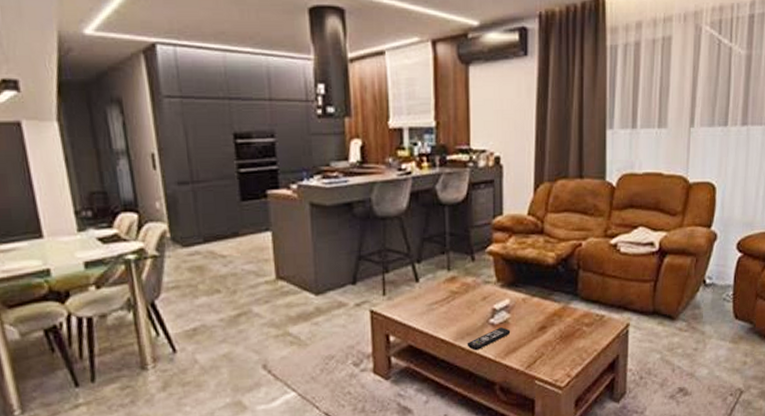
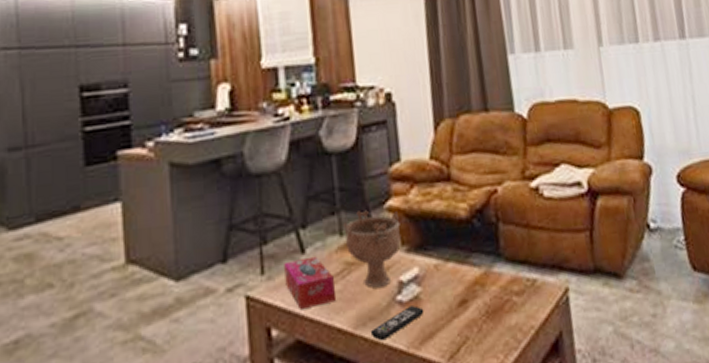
tissue box: none [402,284,441,323] -> present [284,256,336,309]
decorative bowl: none [451,252,498,312] -> present [343,210,402,288]

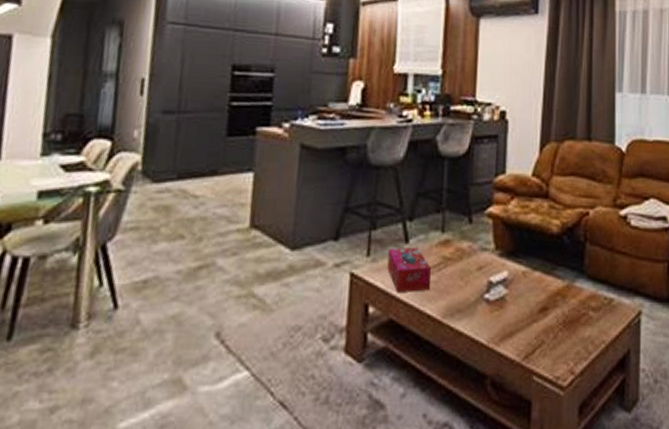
decorative bowl: present [343,210,402,288] -> none [446,213,498,284]
remote control: present [370,305,424,342] -> none [456,305,508,333]

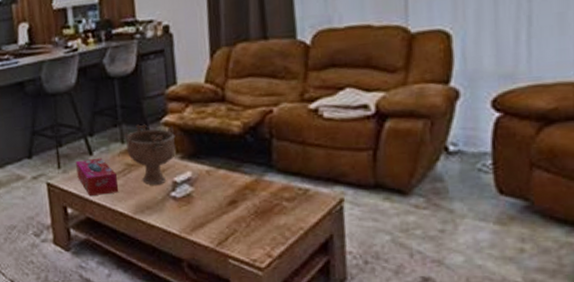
decorative bowl: none [446,213,498,284] -> present [124,124,177,185]

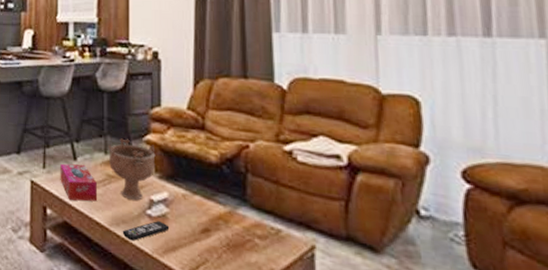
remote control: none [147,201,196,225] -> present [122,221,170,242]

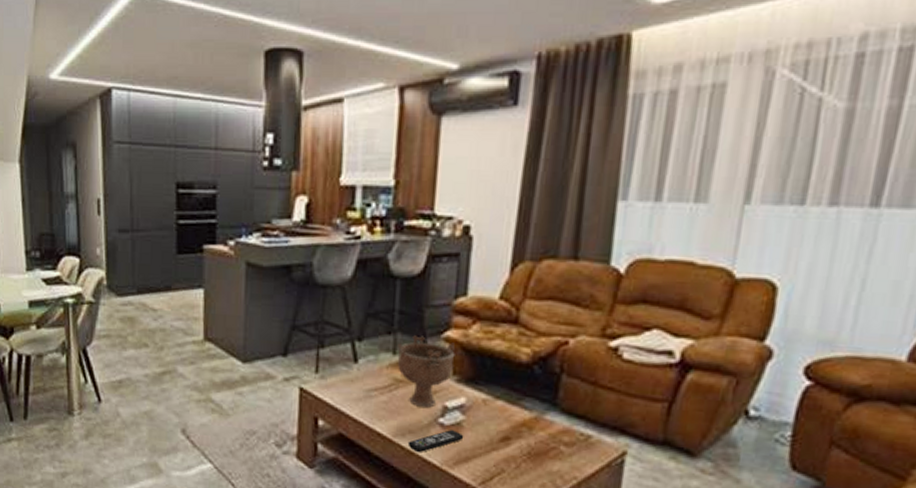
tissue box: present [60,163,97,202] -> none [336,366,381,410]

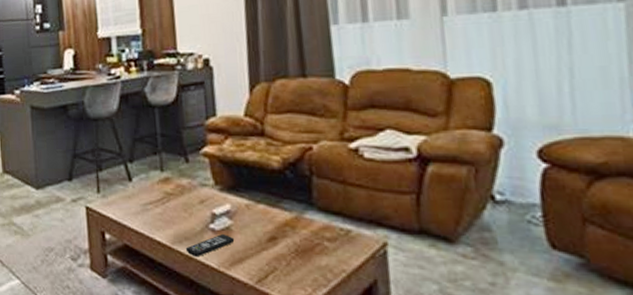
decorative bowl: present [397,335,456,408] -> none [164,153,216,216]

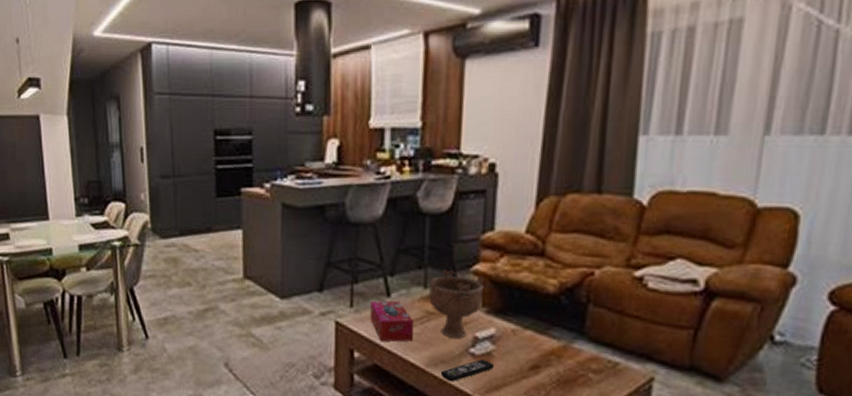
tissue box: none [115,184,156,222] -> present [370,300,413,342]
decorative bowl: none [164,153,216,216] -> present [428,269,484,338]

